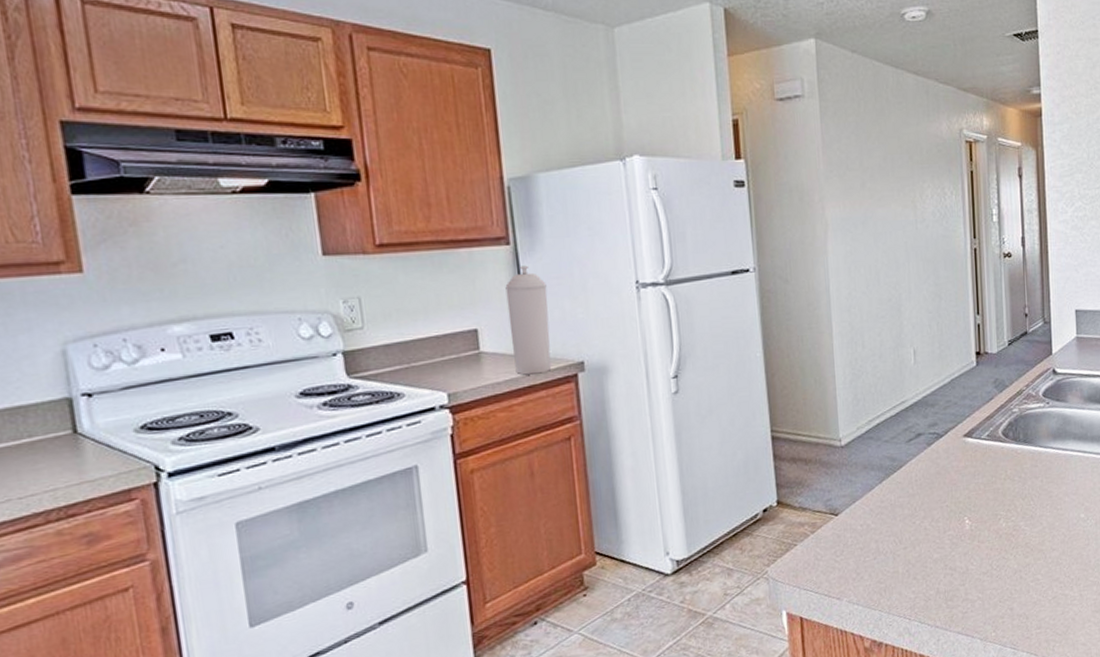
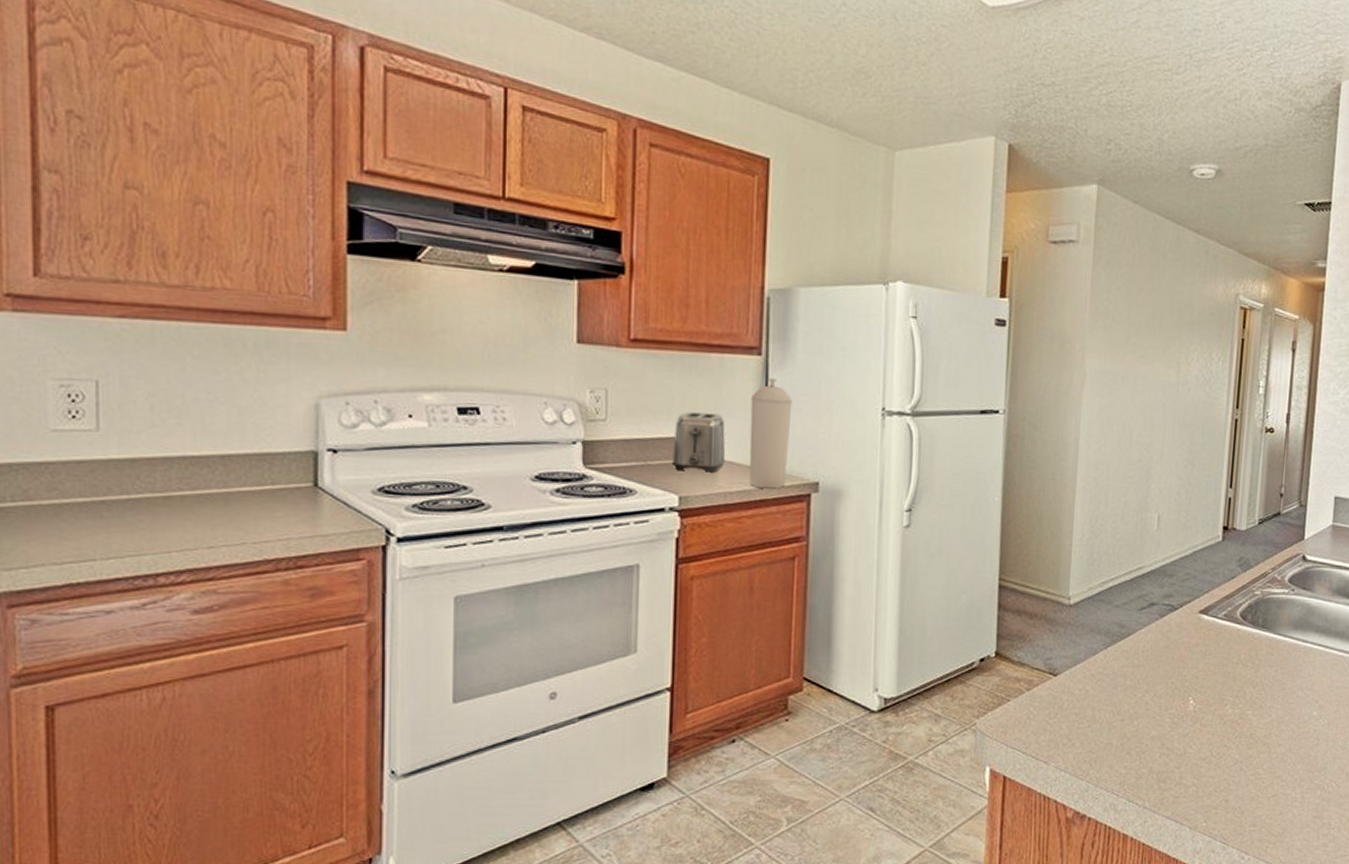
toaster: none [433,307,489,369] -> present [672,412,726,473]

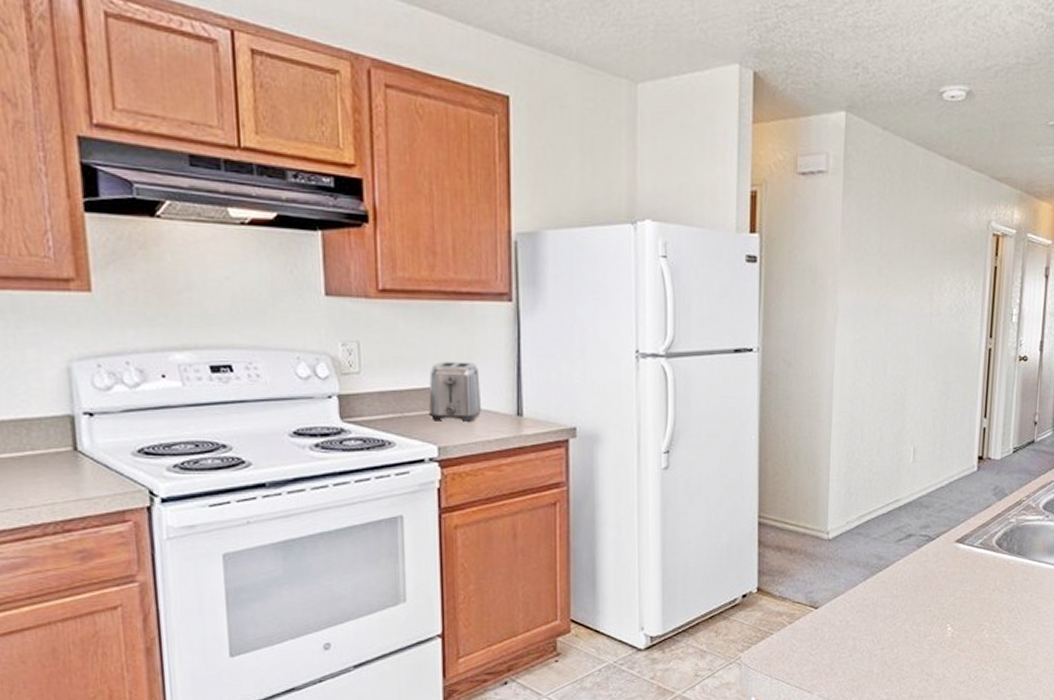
canister: present [749,378,792,490] -> none [504,324,546,437]

